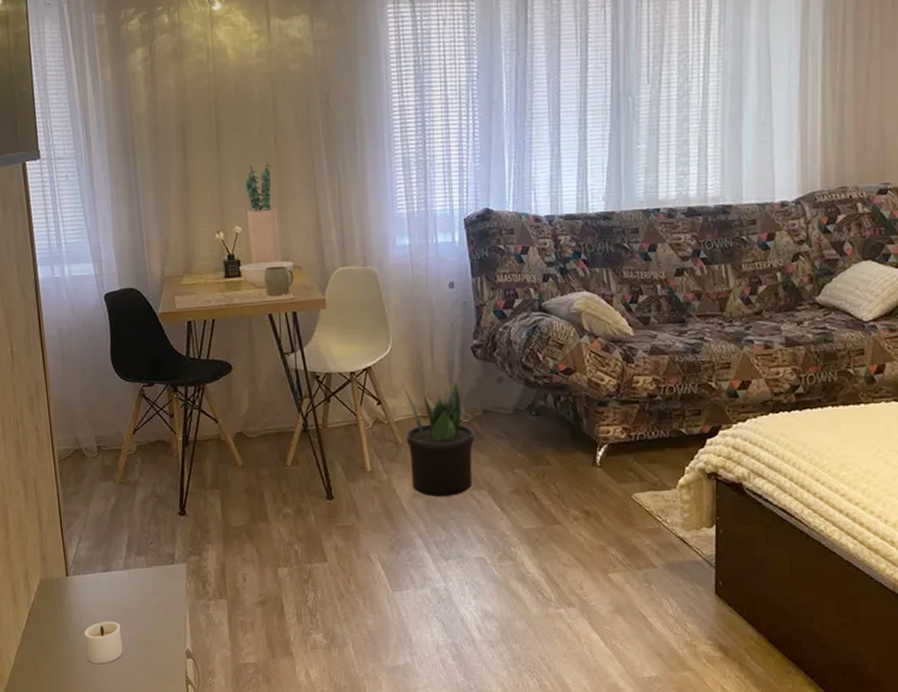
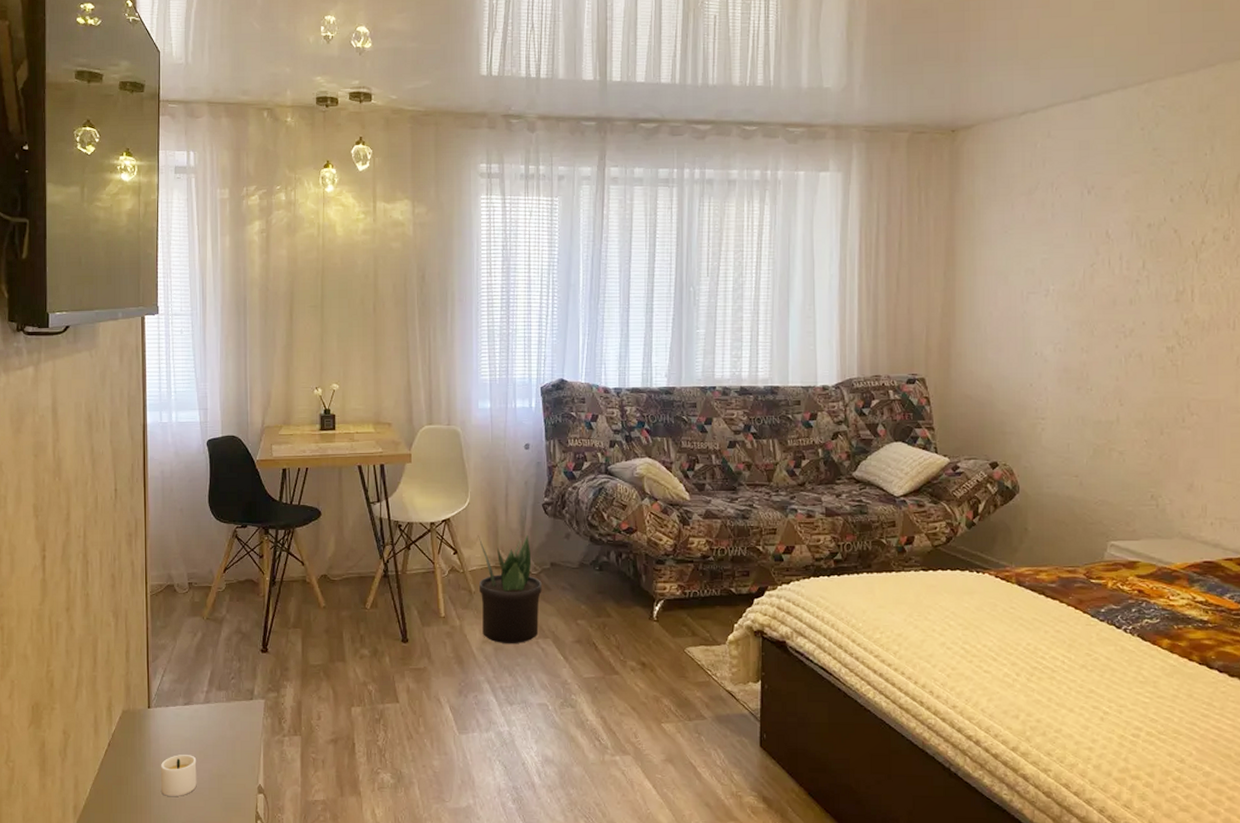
bowl: present [239,260,295,288] -> none [334,417,385,441]
vase: present [245,162,283,265] -> none [344,327,374,419]
mug: present [264,265,294,295] -> none [356,421,384,448]

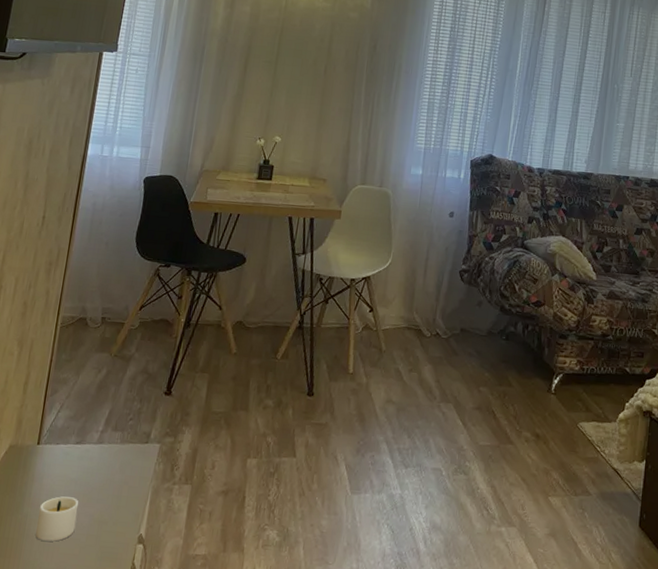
planter: present [478,535,542,643] -> none [387,297,450,406]

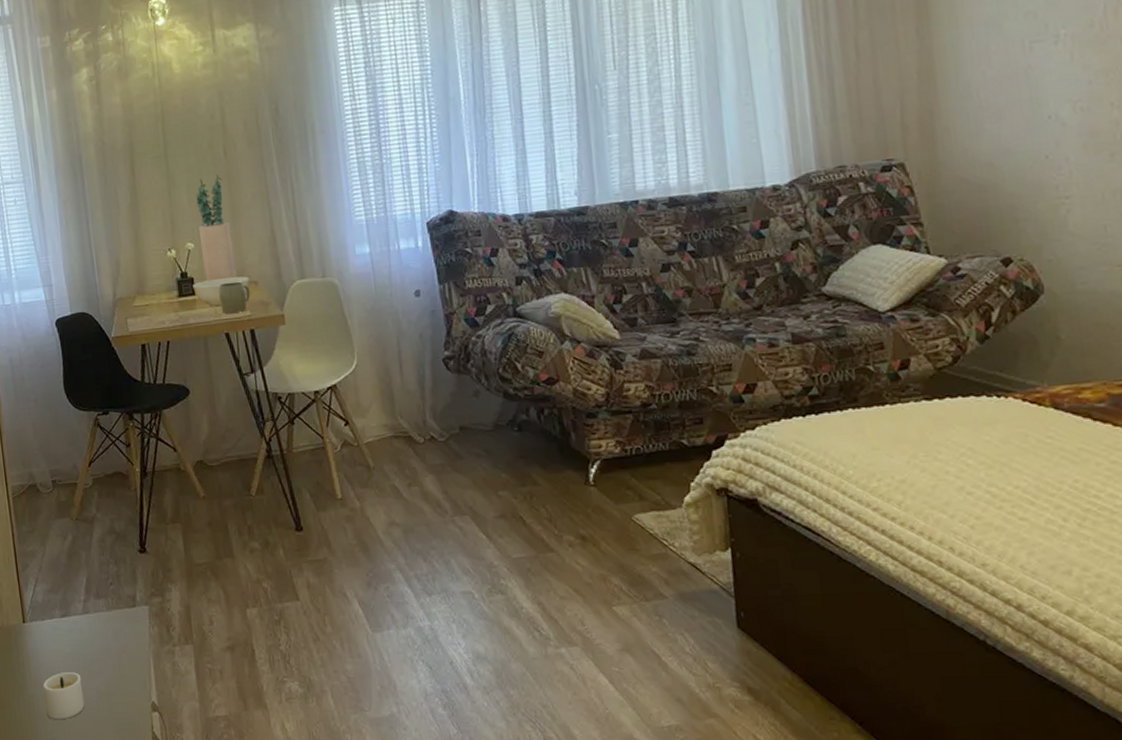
bowl: none [271,170,321,193] -> present [193,276,250,306]
vase: none [283,86,318,173] -> present [196,174,238,282]
mug: none [290,175,319,202] -> present [218,281,251,313]

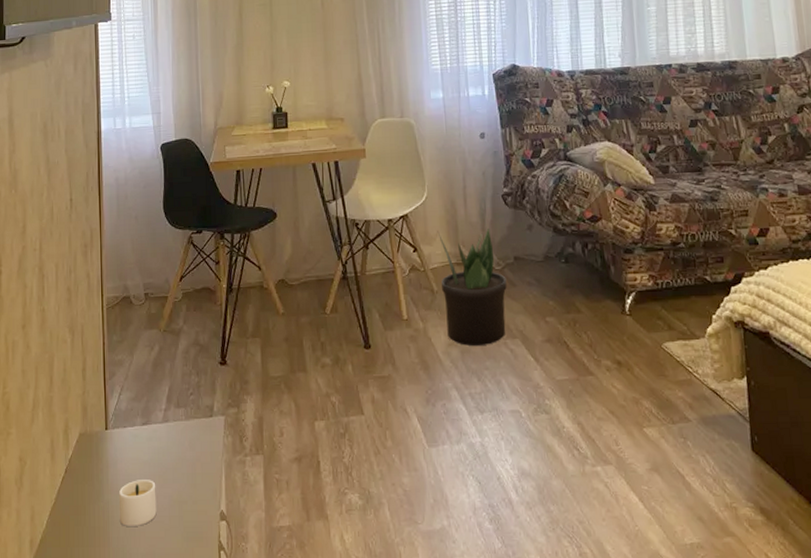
bowl: present [193,276,250,306] -> none [286,112,337,139]
vase: present [196,174,238,282] -> none [294,23,326,116]
mug: present [218,281,251,313] -> none [309,117,337,145]
planter: none [372,397,454,525] -> present [438,229,507,346]

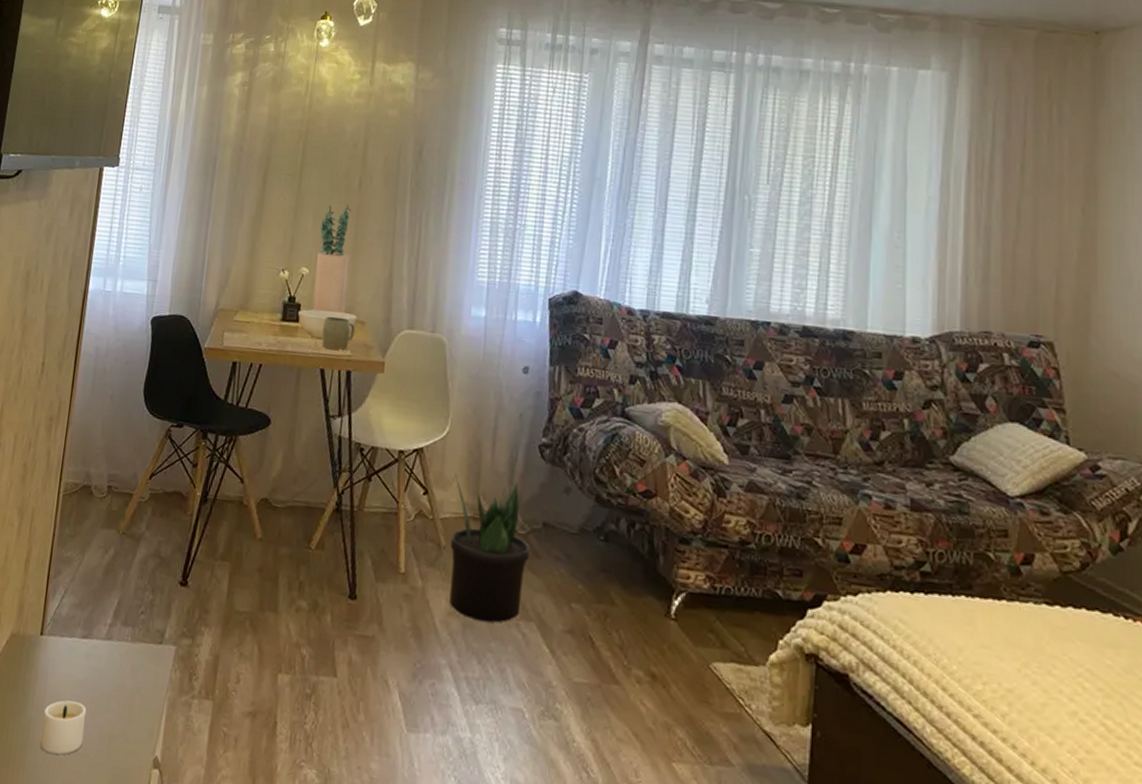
bowl: none [286,112,337,139] -> present [298,309,358,339]
vase: none [294,23,326,116] -> present [312,204,352,313]
mug: none [309,117,337,145] -> present [322,316,356,350]

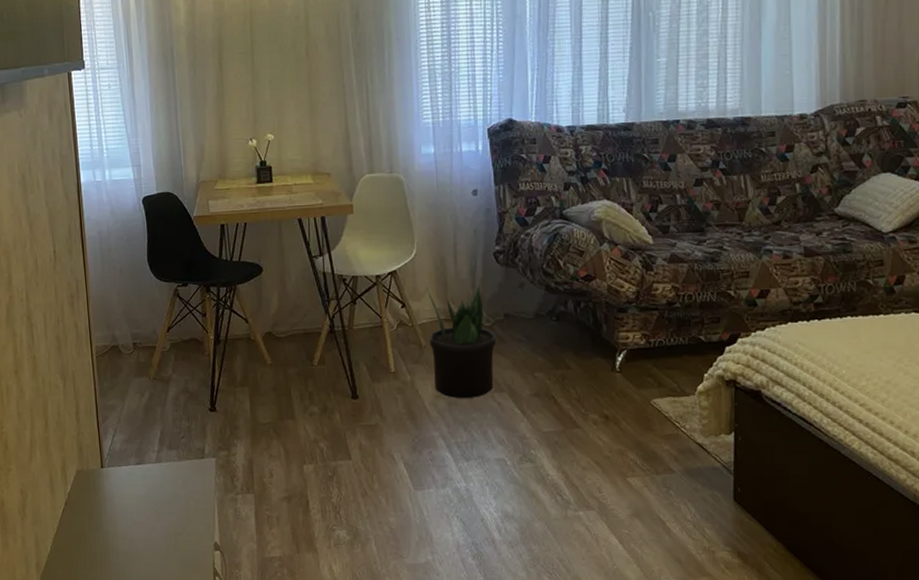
candle: present [40,700,87,755] -> none [117,513,154,553]
bowl: present [298,309,358,339] -> none [271,167,324,193]
vase: present [312,204,352,313] -> none [278,73,312,171]
mug: present [322,316,356,350] -> none [294,172,323,200]

